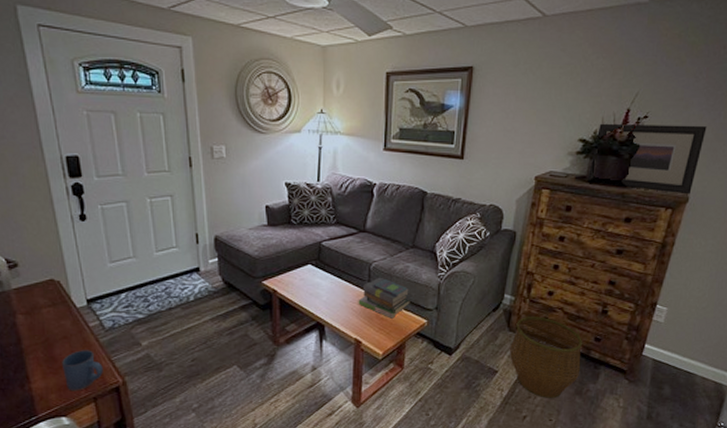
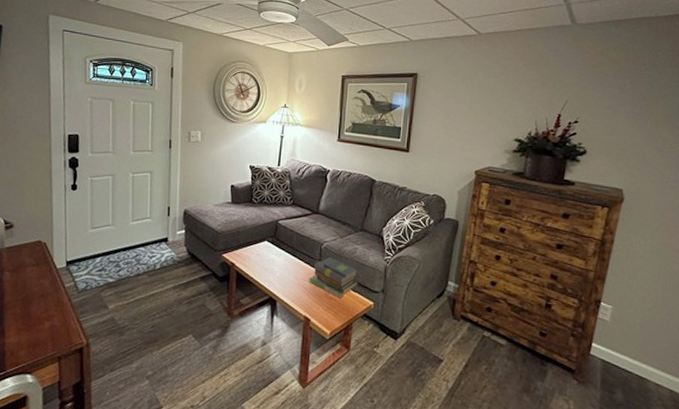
mug: present [62,350,103,392] -> none [35,309,71,349]
basket: present [510,316,583,398] -> none [455,305,528,394]
picture frame: present [587,123,707,194] -> none [524,125,635,195]

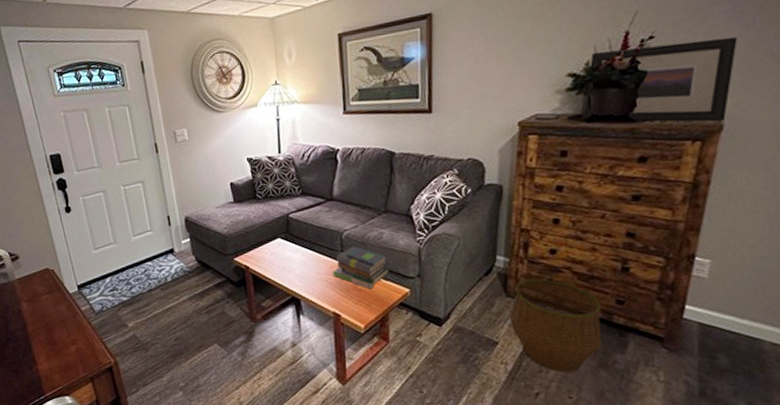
basket: none [455,305,528,394] -> present [510,278,602,372]
picture frame: none [524,125,635,195] -> present [583,37,737,123]

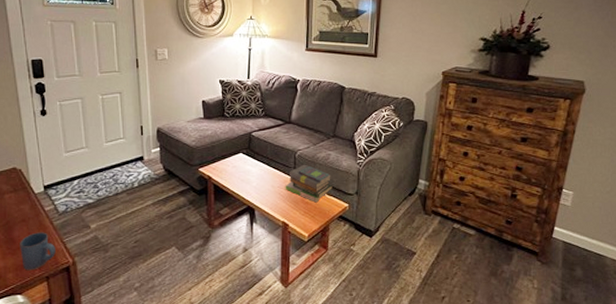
mug: none [61,332,97,372] -> present [20,232,56,271]
basket: present [510,278,602,372] -> none [427,200,495,279]
picture frame: present [583,37,737,123] -> none [490,23,597,86]

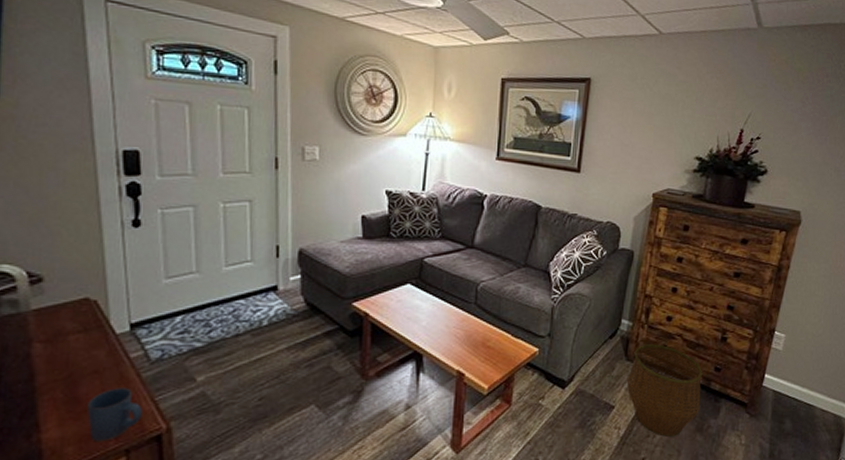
books: present [285,164,332,203] -> none [462,299,521,347]
basket: none [427,200,495,279] -> present [627,344,703,437]

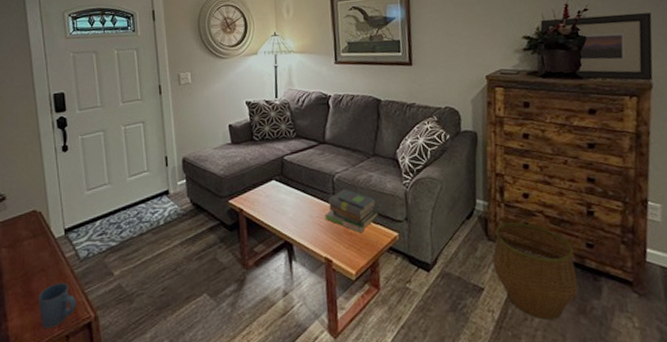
books: none [462,299,521,347] -> present [324,189,378,233]
picture frame: none [704,142,815,217] -> present [539,12,653,81]

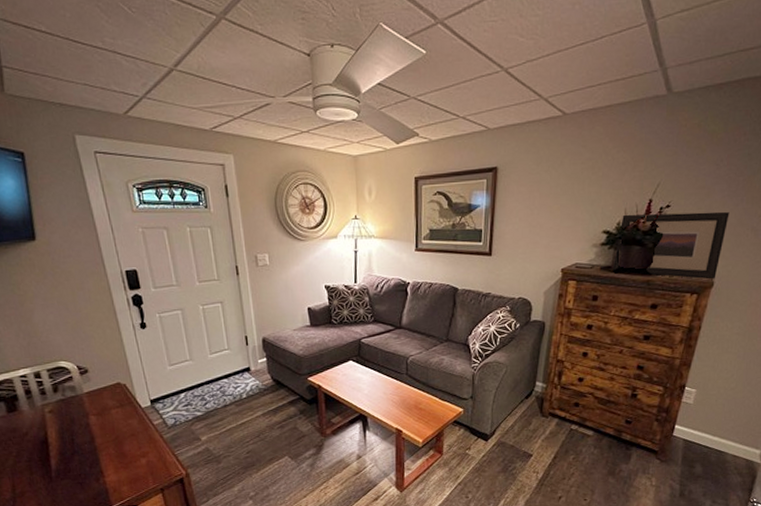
mug: present [38,282,76,330] -> none [131,445,168,484]
books: present [324,189,378,233] -> none [397,370,446,408]
basket: present [492,222,578,320] -> none [544,402,614,479]

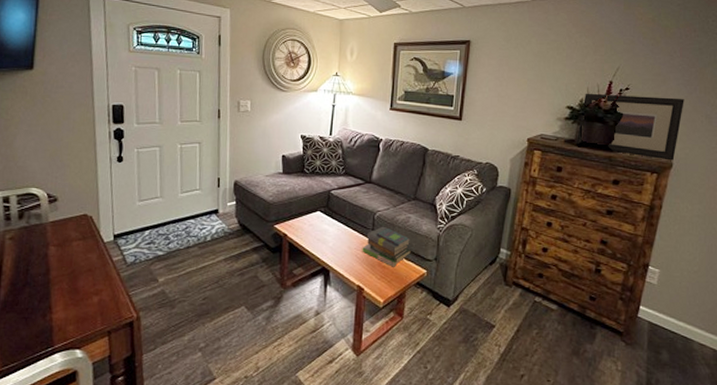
books: none [397,370,446,408] -> present [362,226,411,267]

